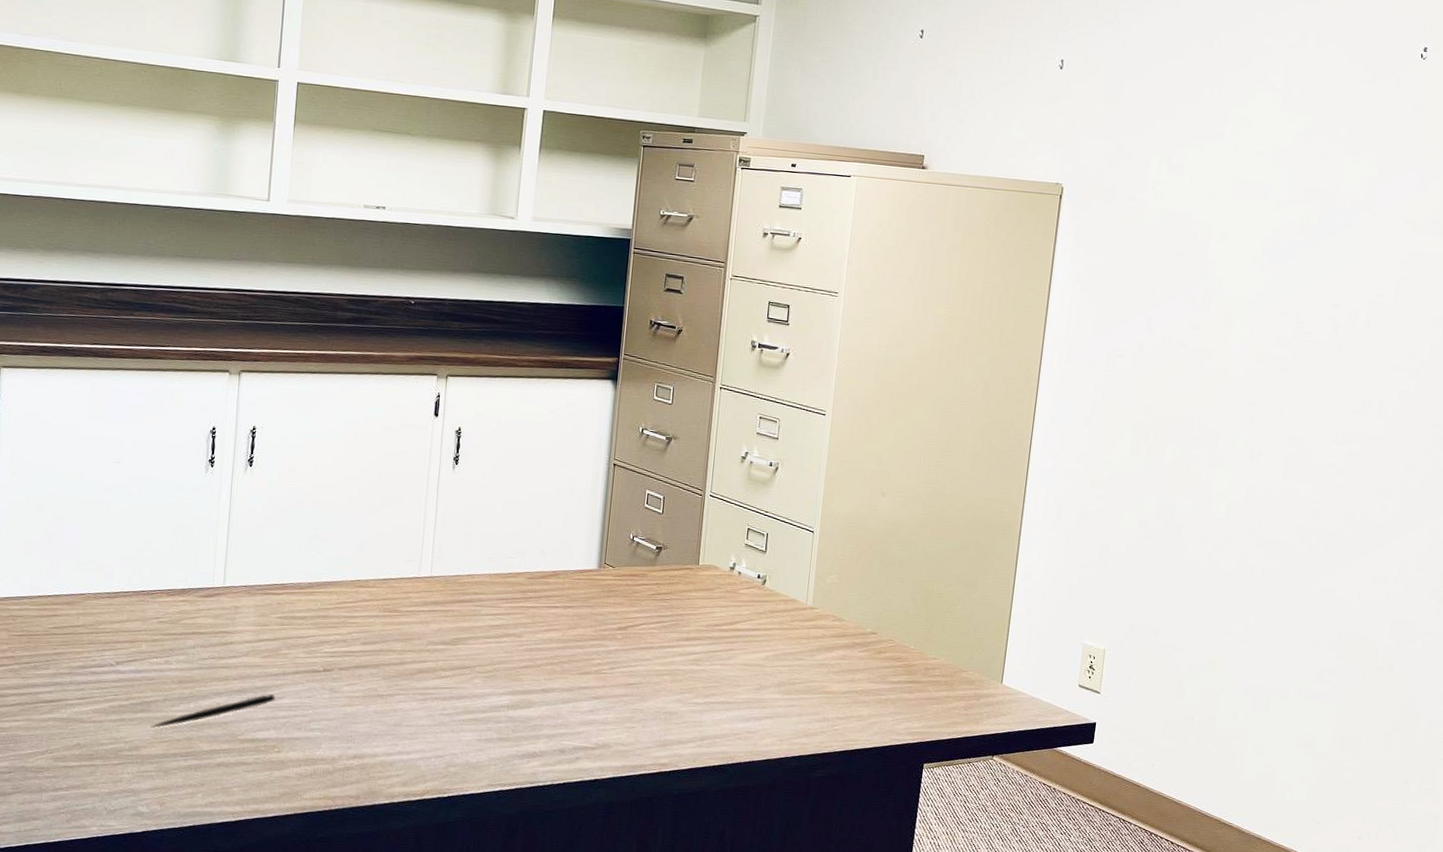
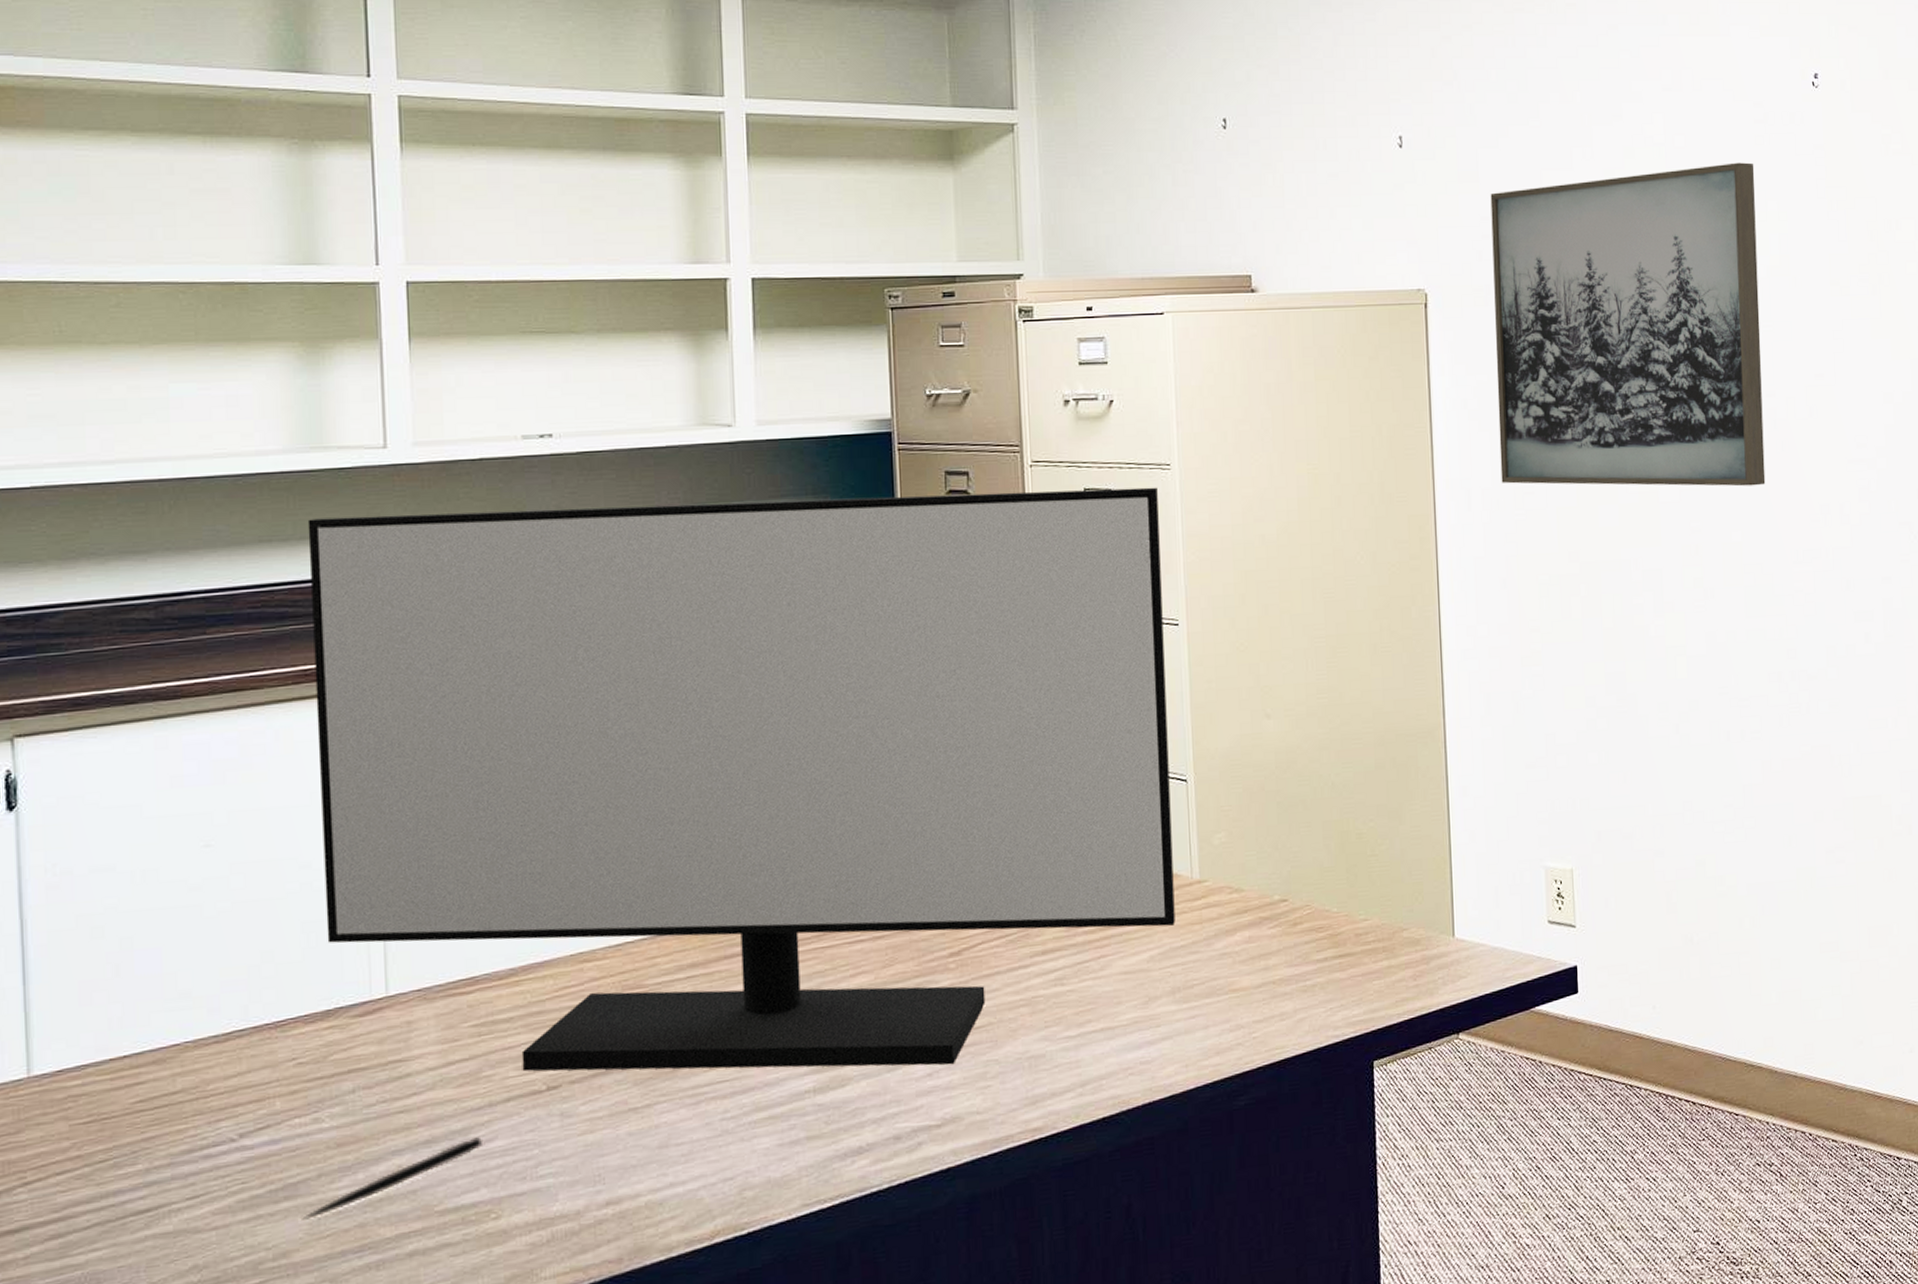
monitor: none [189,245,825,707] -> present [307,487,1175,1072]
wall art: none [1099,113,1358,377] -> present [1490,162,1766,487]

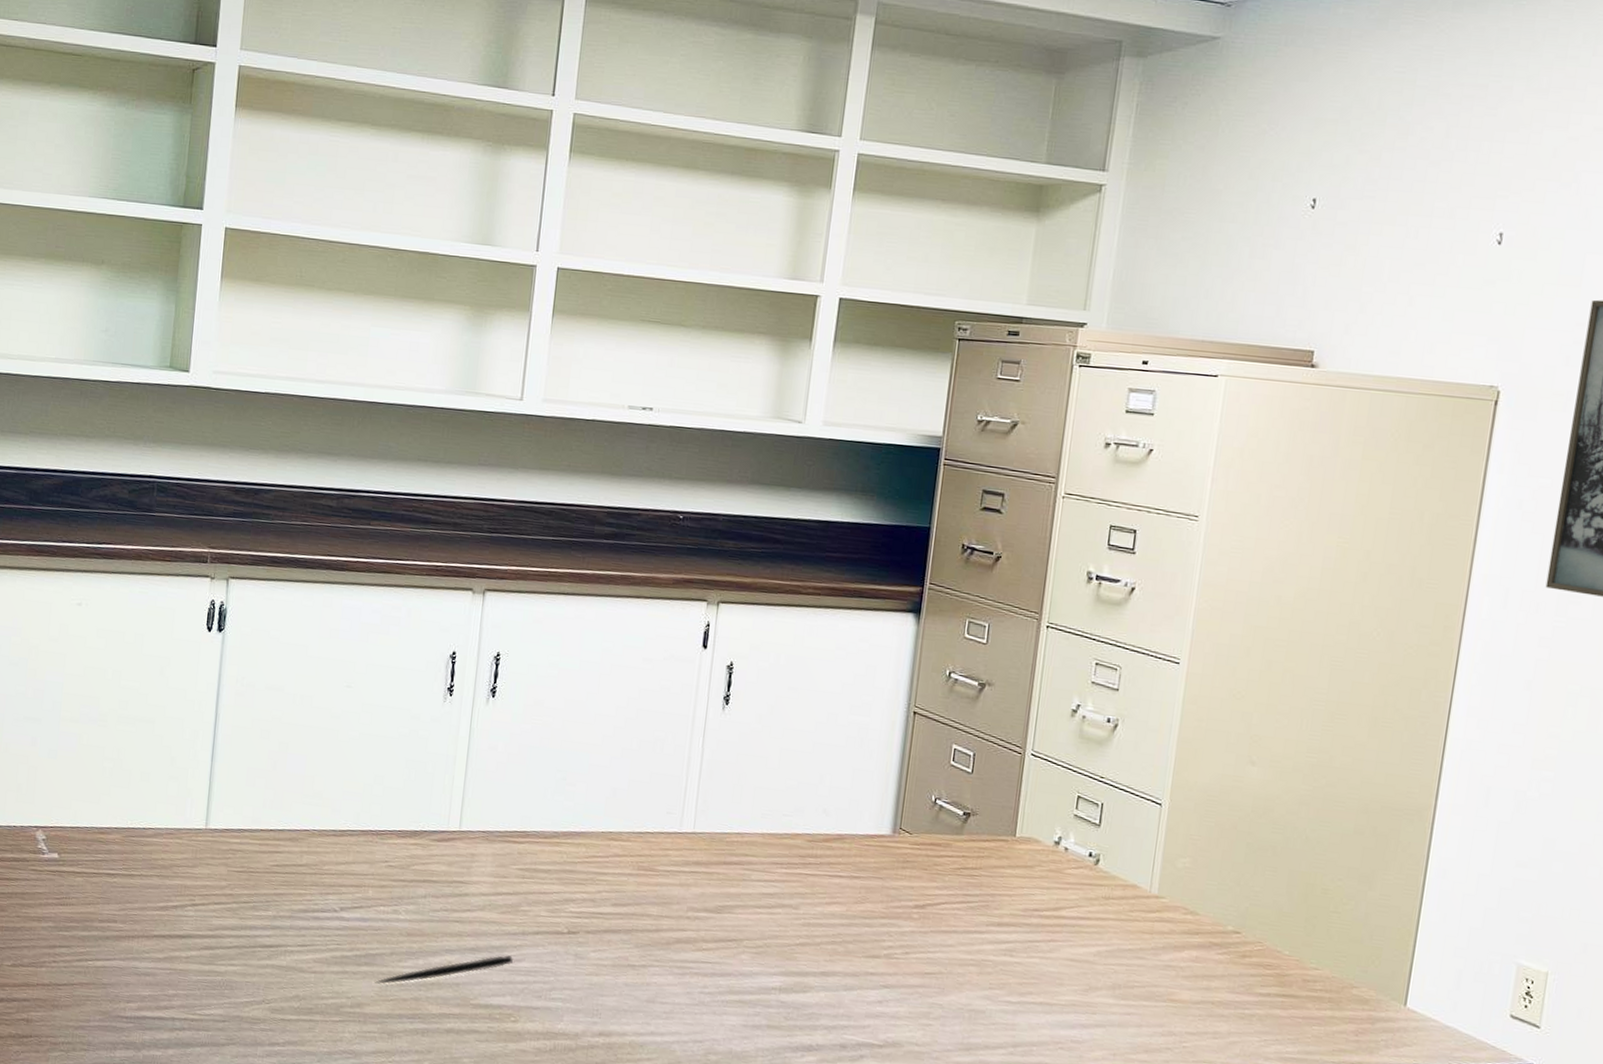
monitor: present [307,487,1175,1072] -> none [423,448,1182,999]

